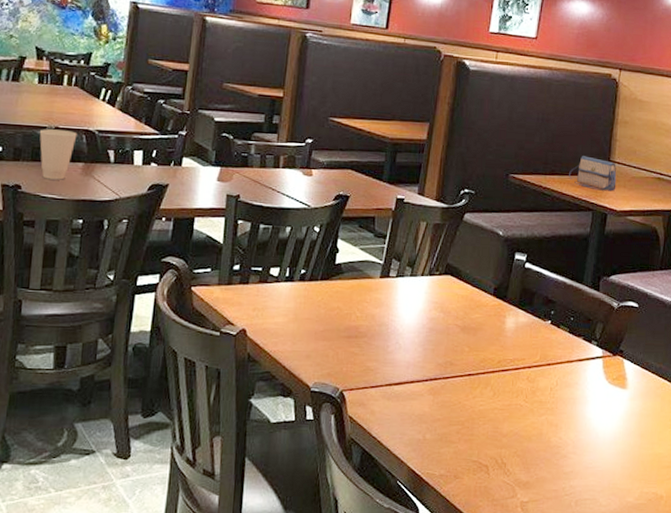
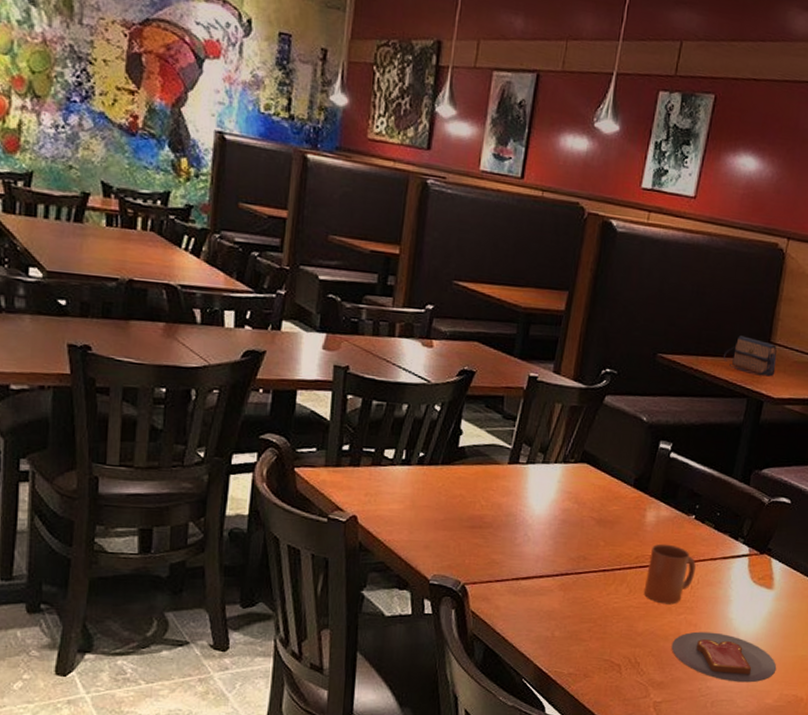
cup: present [39,129,77,180] -> none [110,281,156,342]
cup: none [506,348,554,405] -> present [643,543,696,603]
sandwich: none [535,432,636,481] -> present [671,631,777,683]

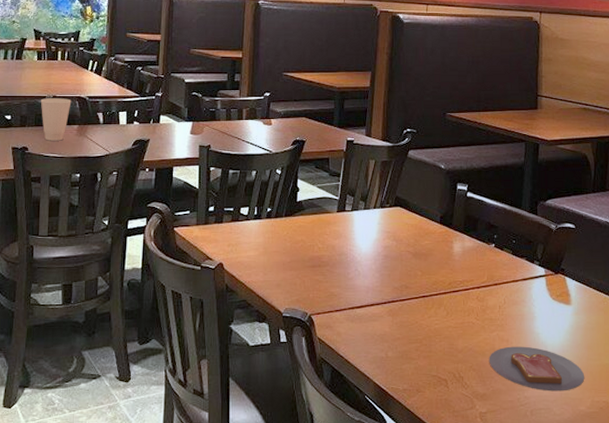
cup: none [110,281,156,342] -> present [40,98,72,141]
cup: present [643,543,696,603] -> none [459,270,501,322]
handbag: present [723,336,777,377] -> none [501,92,545,123]

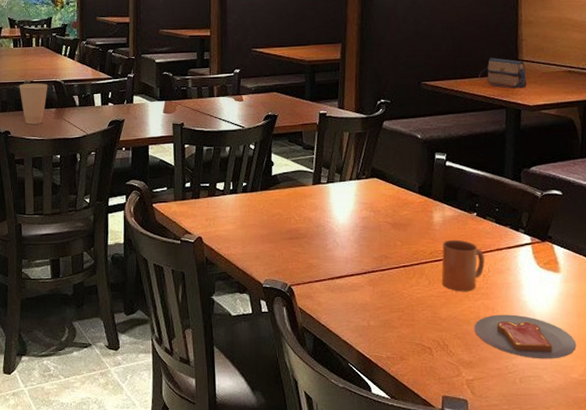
cup: none [459,270,501,322] -> present [441,239,485,291]
handbag: none [501,92,545,123] -> present [479,58,527,89]

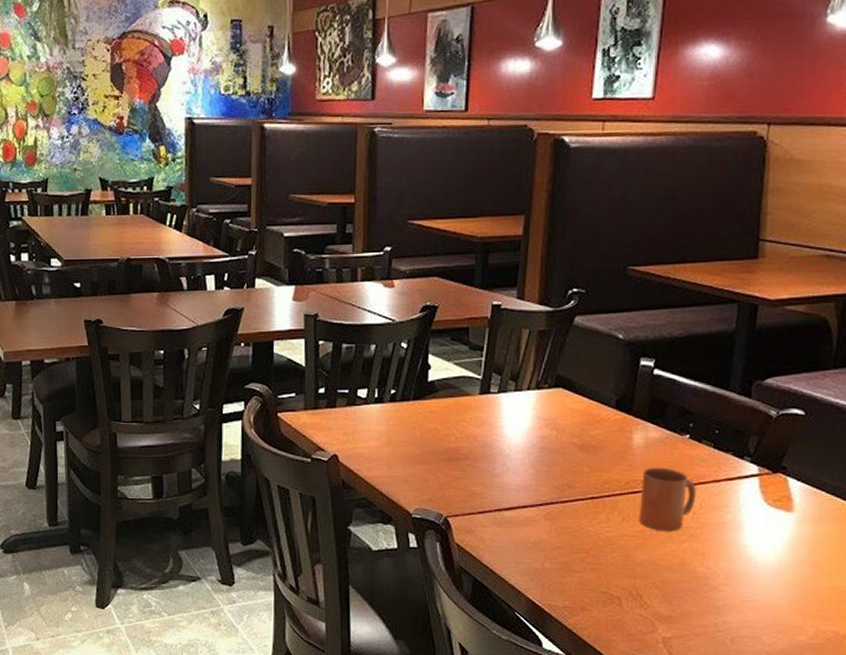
cup: present [19,83,48,125] -> none [112,261,149,312]
sandwich: present [474,314,577,359] -> none [677,561,808,617]
handbag: present [479,58,527,89] -> none [705,236,769,277]

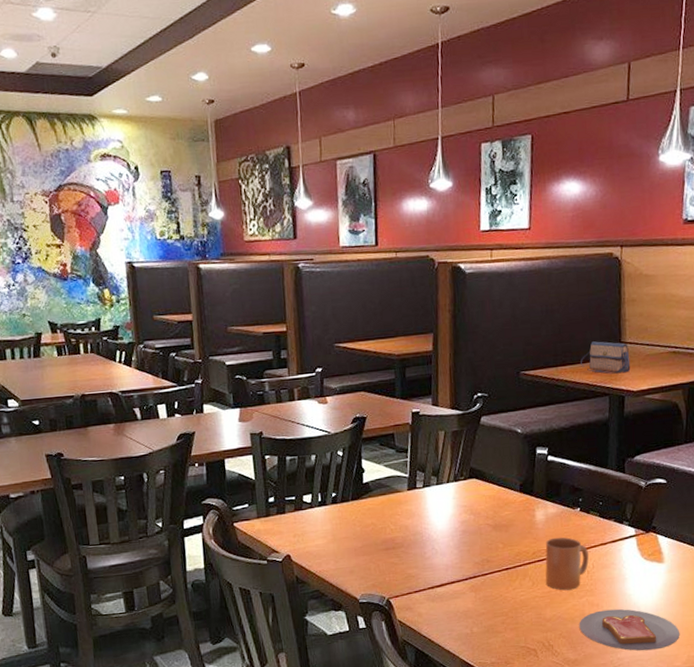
sandwich: none [677,561,808,617] -> present [579,608,680,651]
handbag: none [705,236,769,277] -> present [580,341,631,374]

